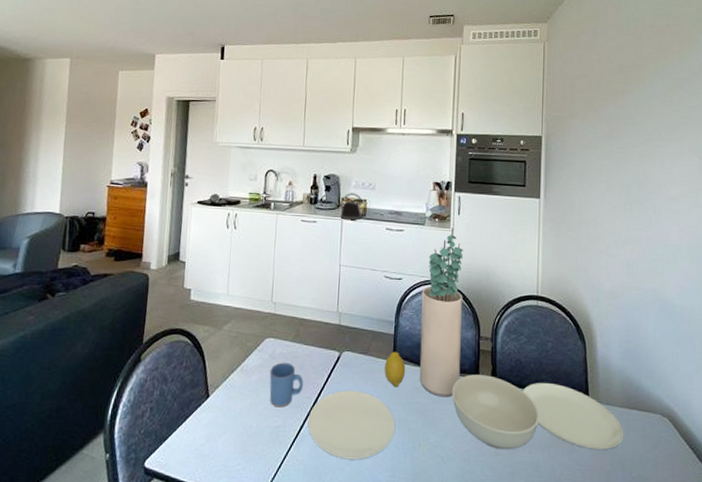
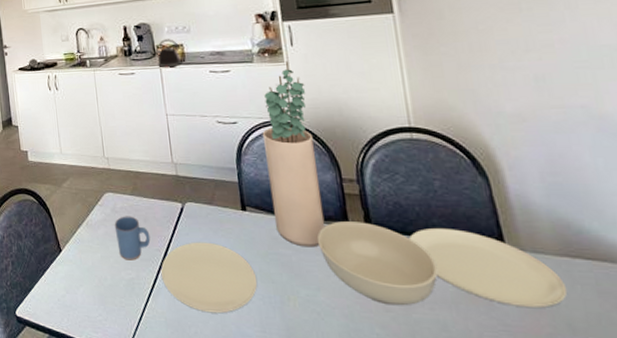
fruit: present [385,351,406,387] -> none [233,200,259,238]

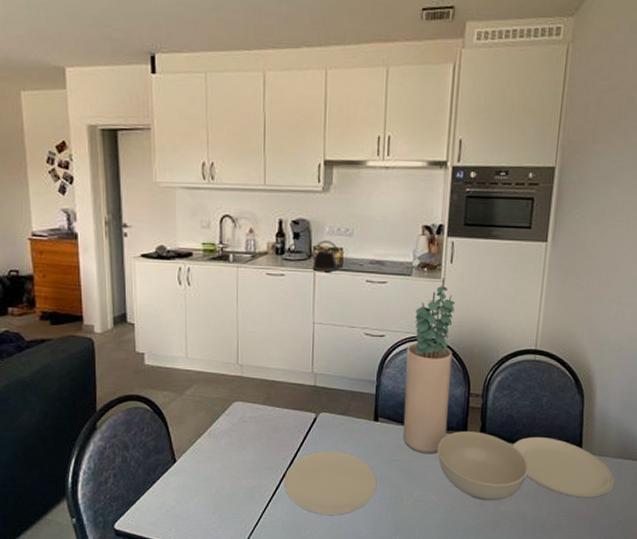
mug: present [114,216,151,261] -> none [240,425,278,470]

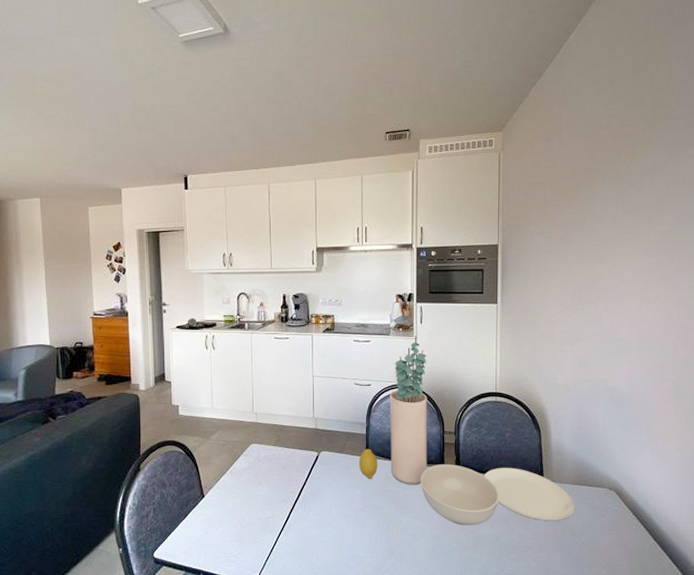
plate: present [283,450,377,515] -> none [293,484,371,542]
kettle: present [311,240,339,273] -> none [309,309,332,335]
fruit: none [365,411,388,446] -> present [359,449,378,479]

